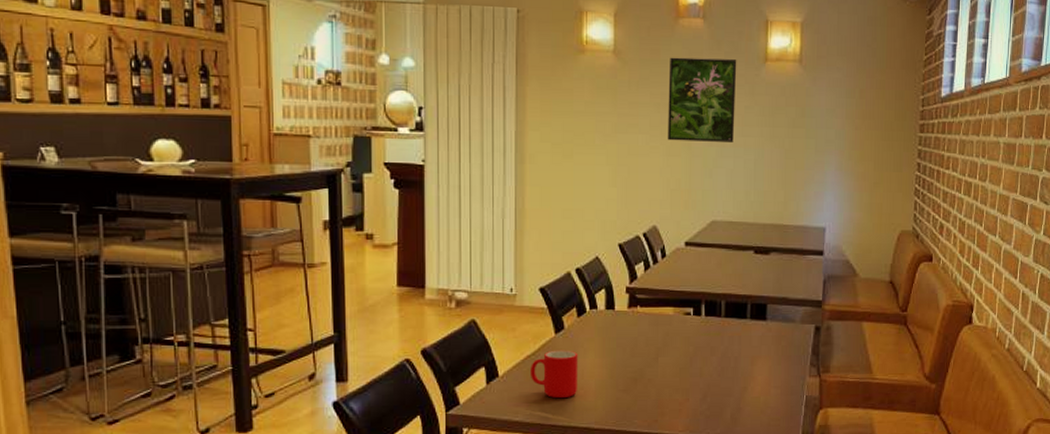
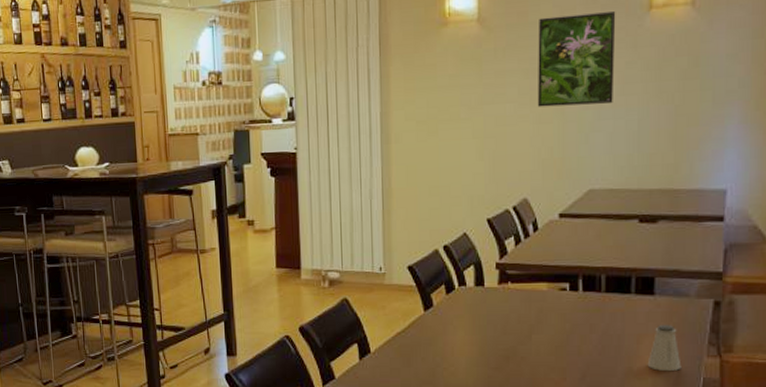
cup: present [531,350,578,399] -> none [401,327,449,375]
saltshaker: none [760,348,788,391] -> present [647,325,682,372]

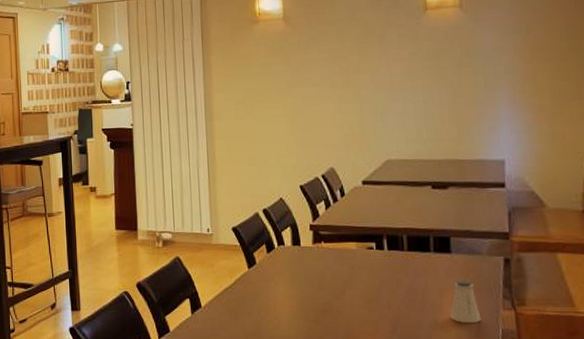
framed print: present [538,11,616,107] -> none [334,12,401,90]

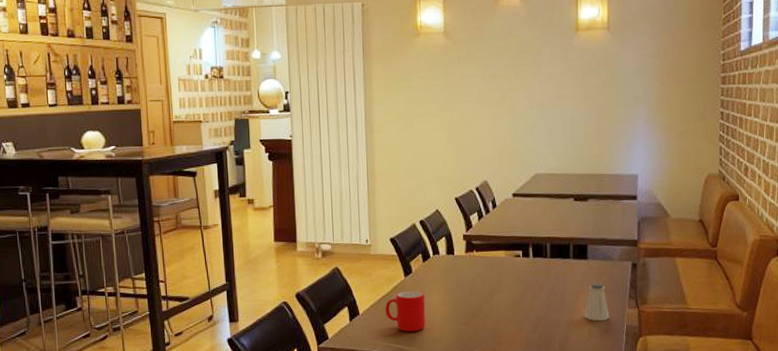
cup: none [228,283,272,328] -> present [385,290,426,332]

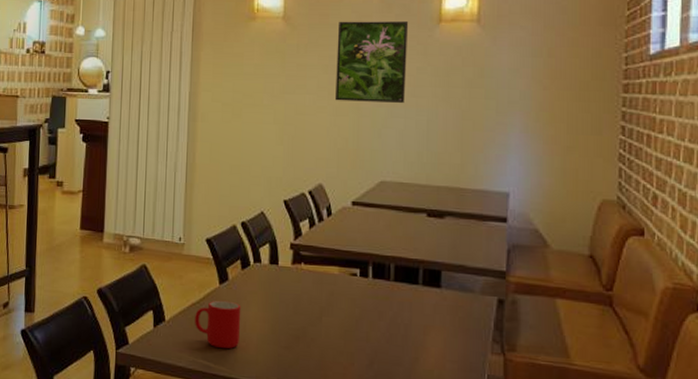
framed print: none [492,32,552,106] -> present [336,21,409,103]
saltshaker: present [584,283,610,322] -> none [433,318,467,366]

